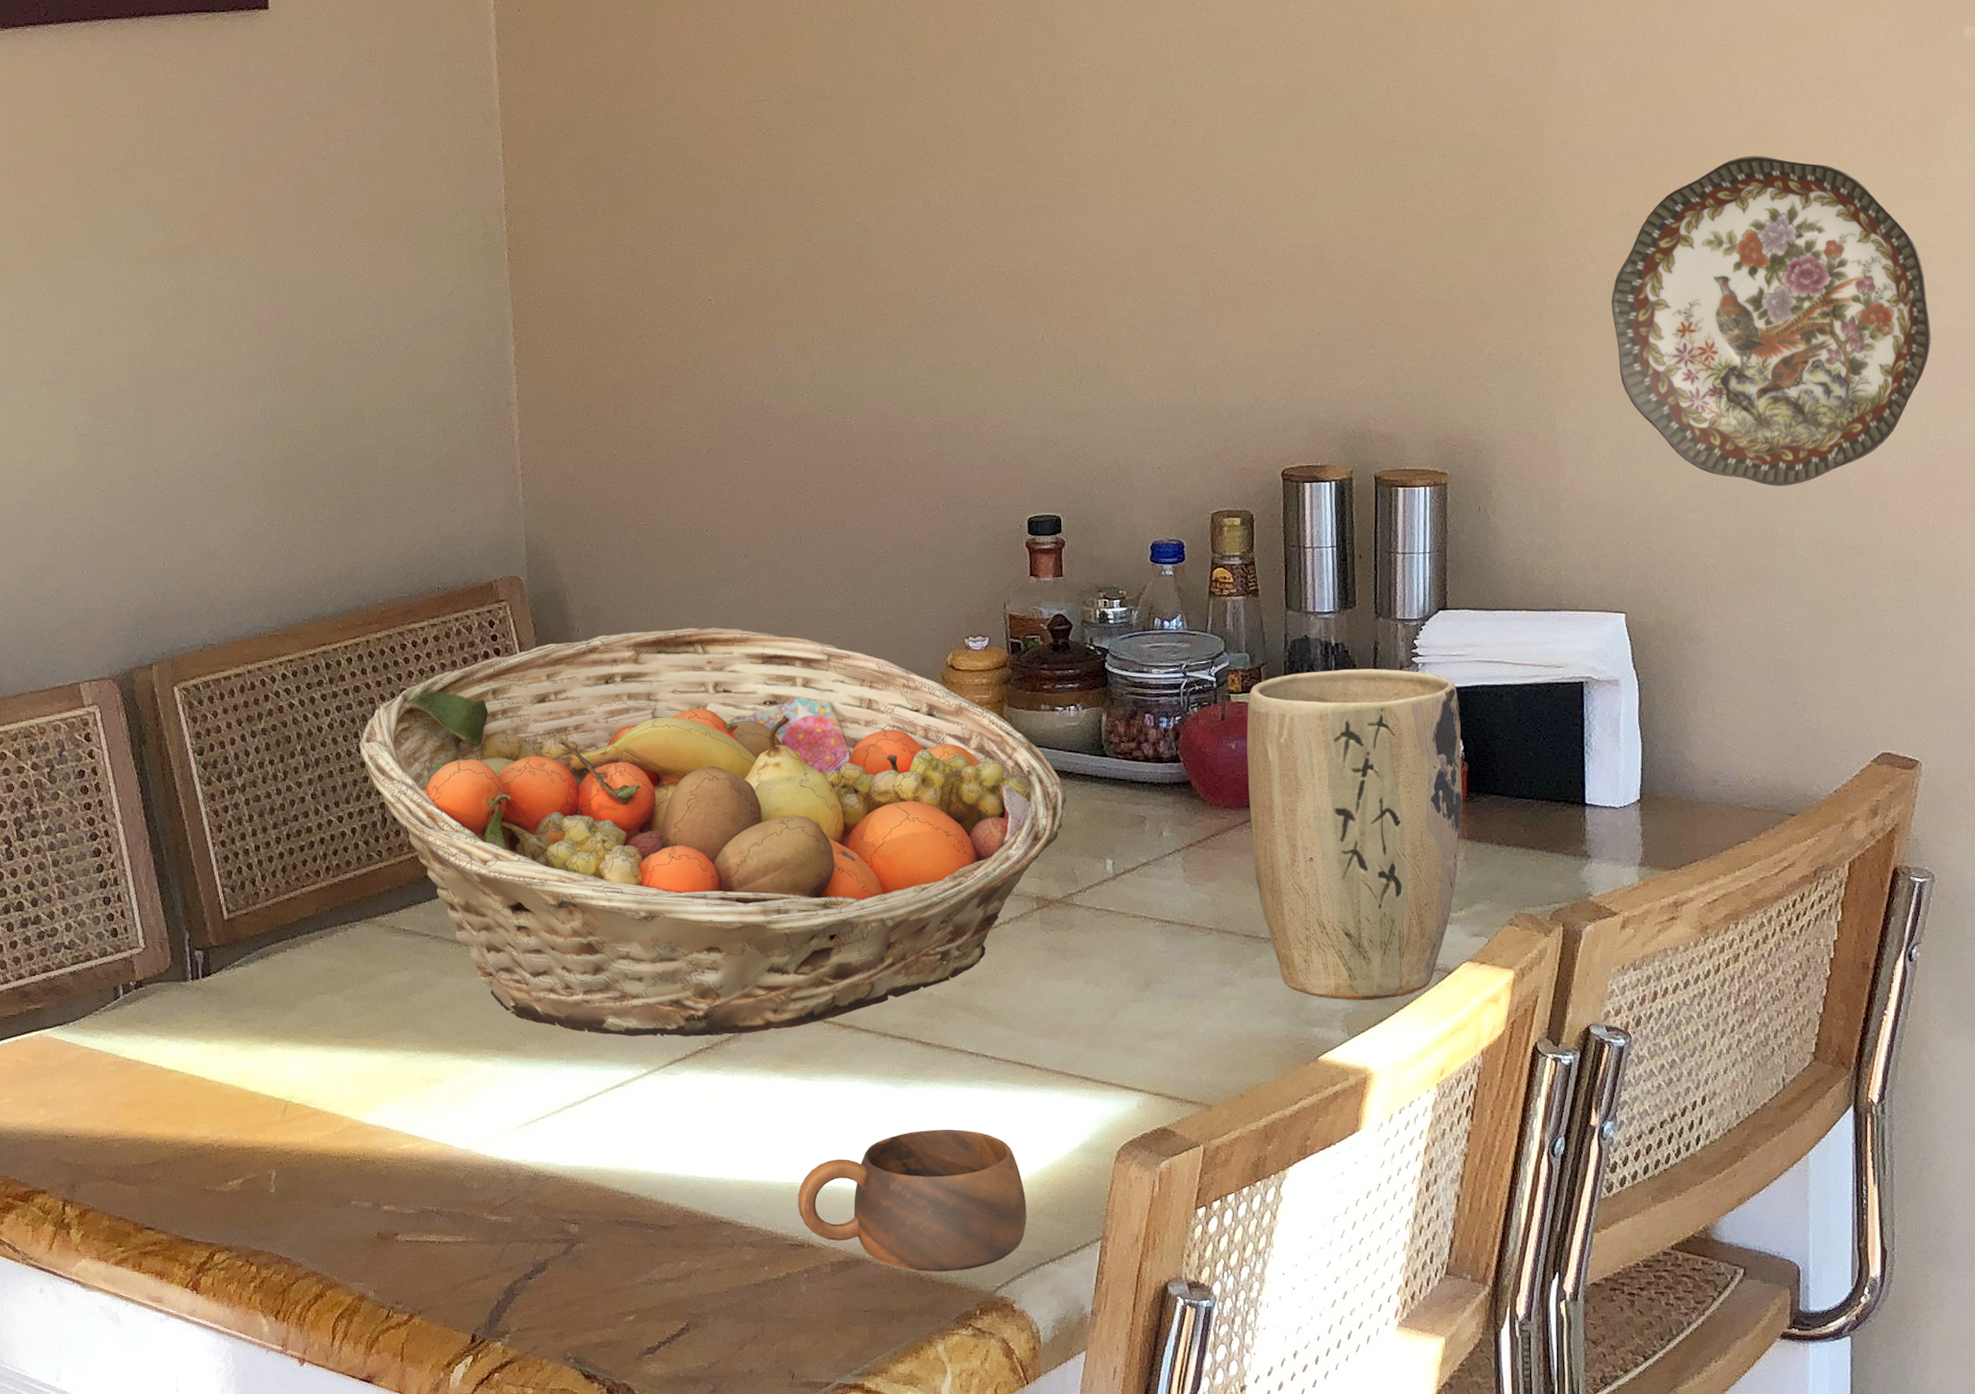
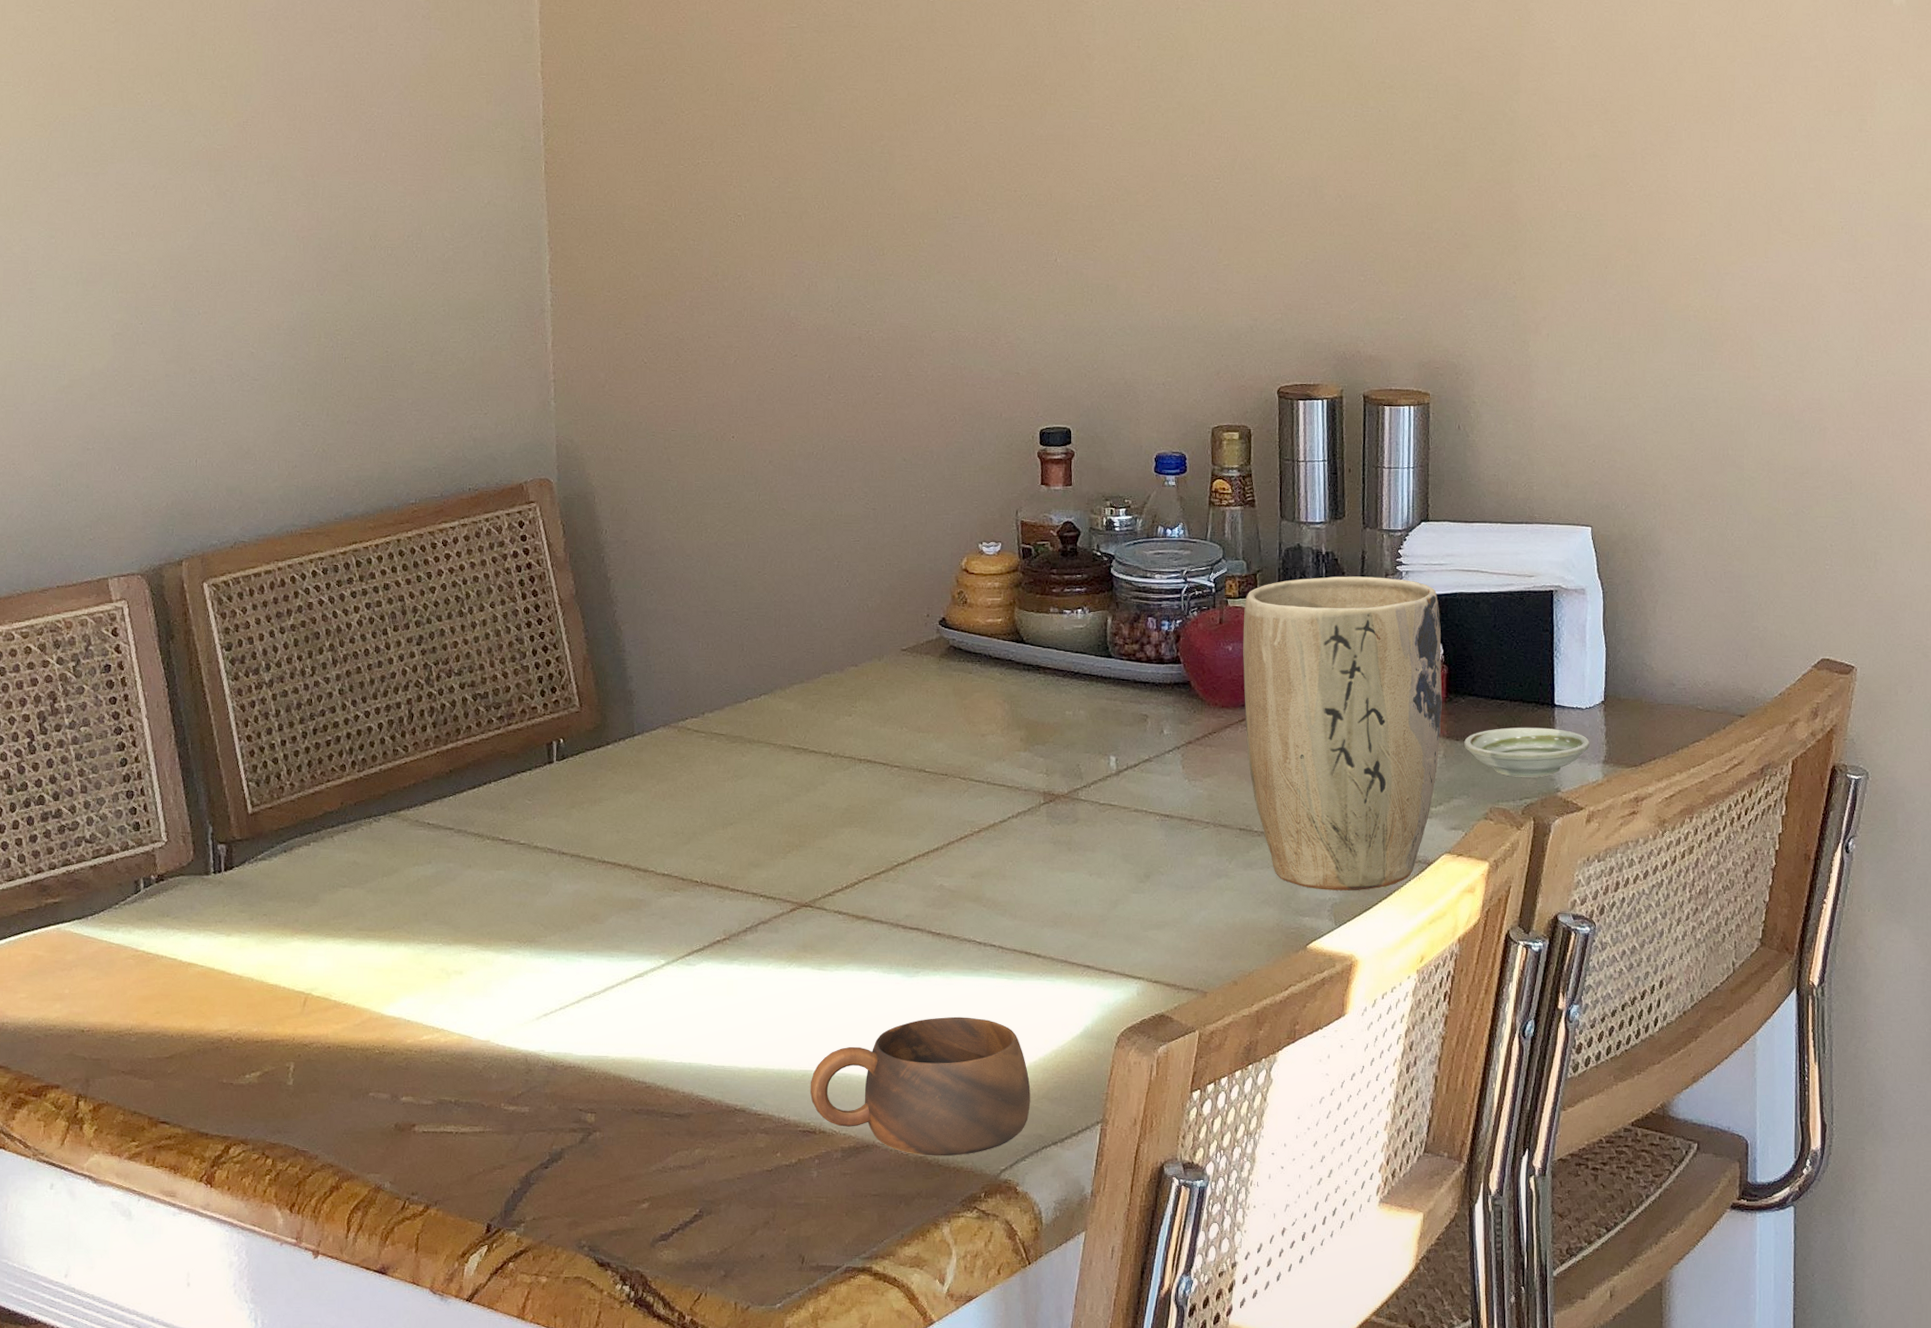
fruit basket: present [359,627,1067,1037] -> none [388,530,1074,929]
saucer: none [1487,827,1624,881] -> present [1464,727,1590,778]
decorative plate: present [1611,156,1931,486] -> none [1580,106,1865,411]

